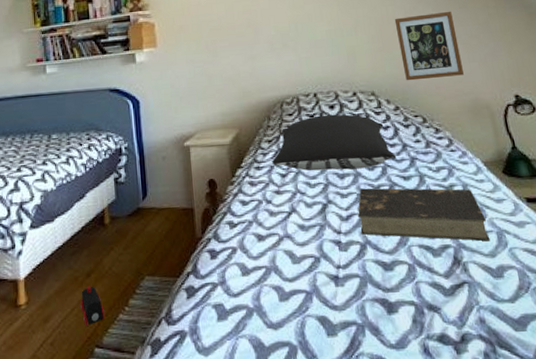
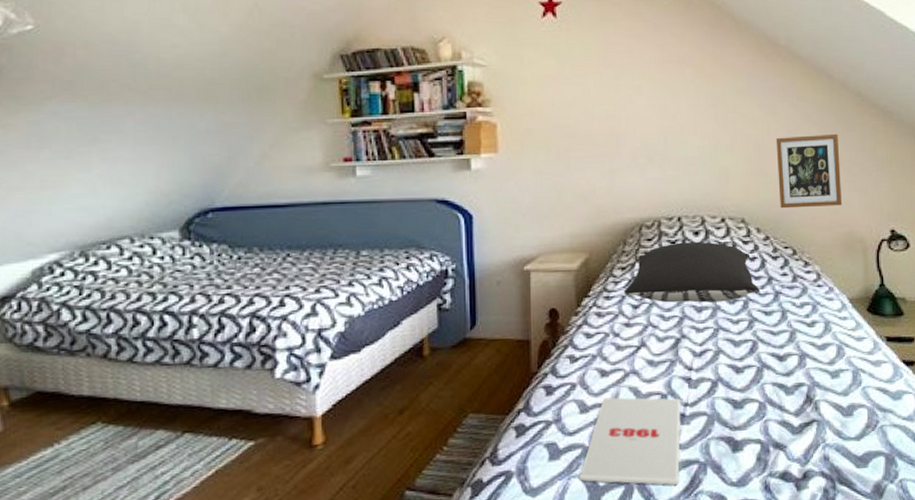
toy train: present [80,286,105,326] -> none [390,424,420,467]
magazine: none [246,260,340,347] -> present [579,397,681,486]
book: present [358,188,491,241] -> none [713,322,845,380]

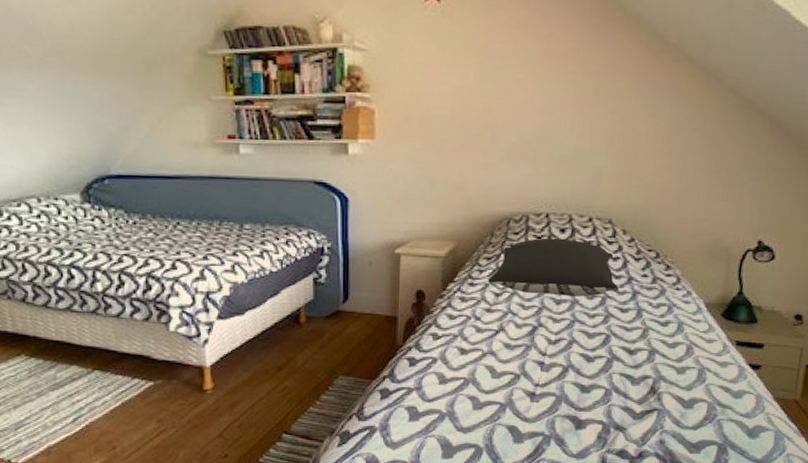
magazine: present [579,397,681,486] -> none [435,373,533,452]
picture frame: present [776,133,842,209] -> none [649,140,719,214]

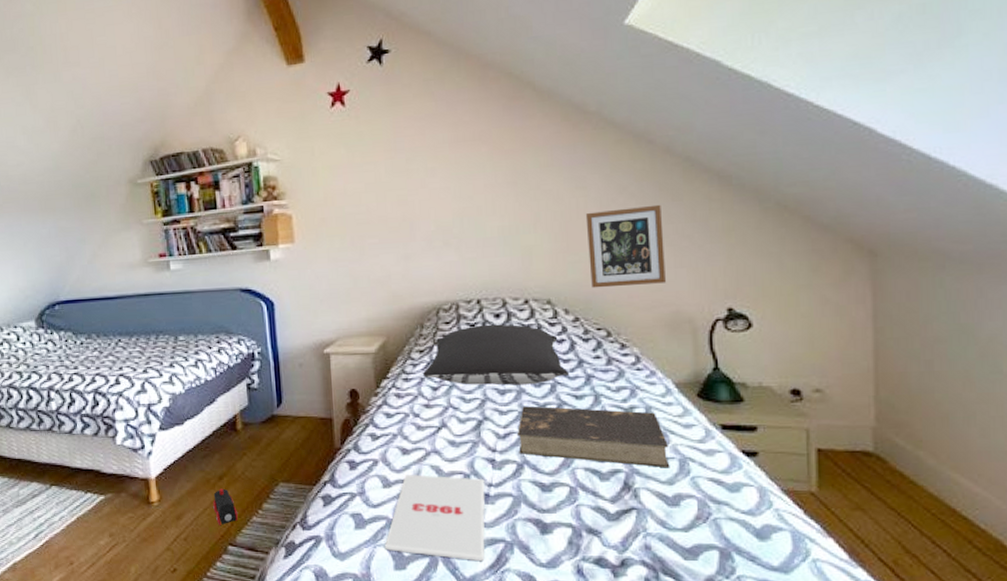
toy train: none [270,379,296,414] -> present [213,488,238,525]
magazine: none [435,373,533,452] -> present [384,475,485,562]
book: none [566,315,693,376] -> present [518,406,670,468]
picture frame: none [649,140,719,214] -> present [585,204,666,288]

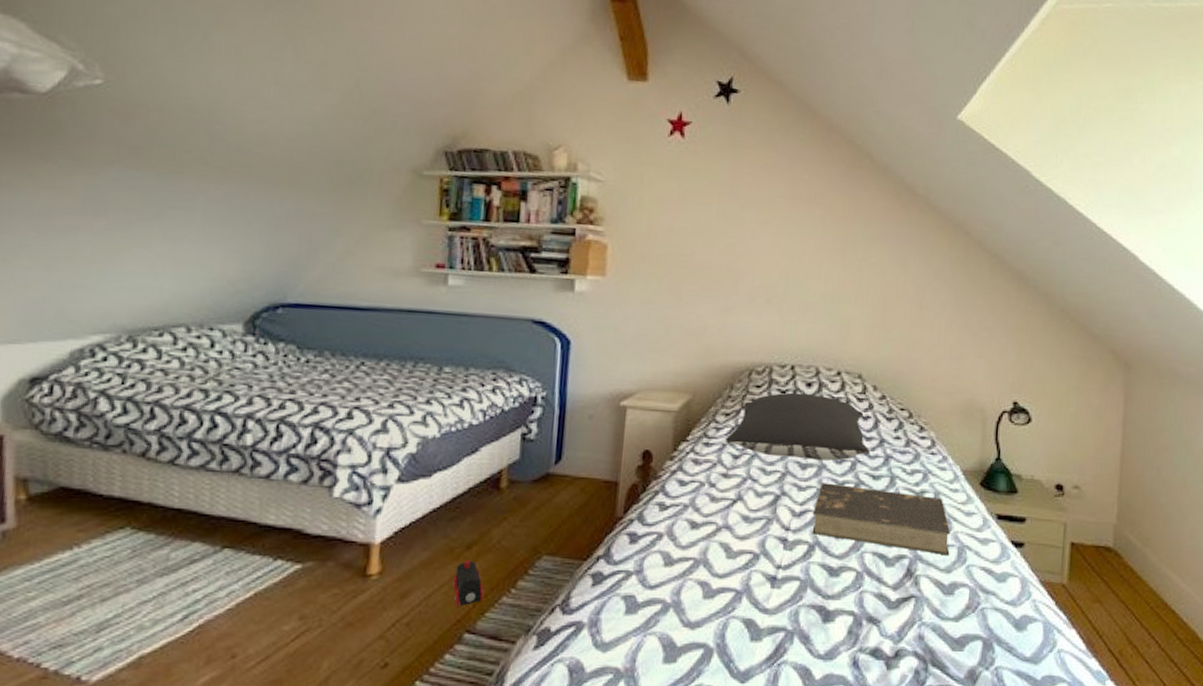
magazine: present [384,475,485,562] -> none [655,552,774,653]
picture frame: present [585,204,666,288] -> none [900,291,969,371]

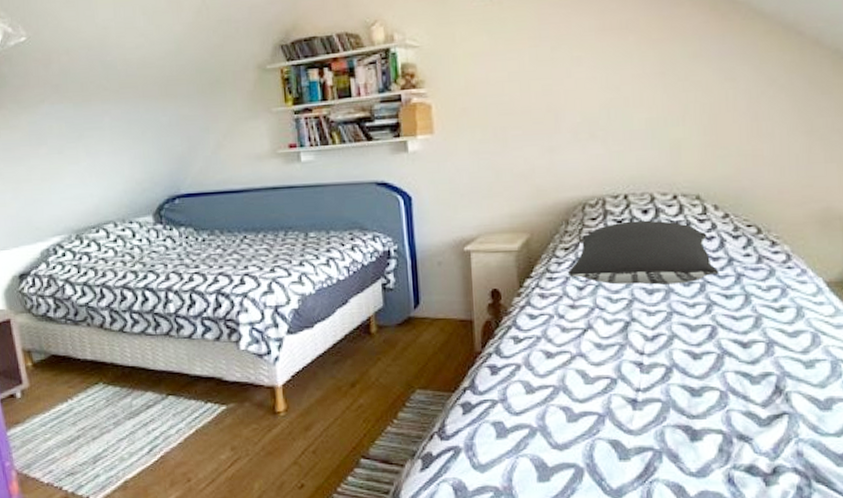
toy train: present [452,560,485,607] -> none [344,396,372,436]
book: present [812,483,951,556] -> none [666,306,822,371]

